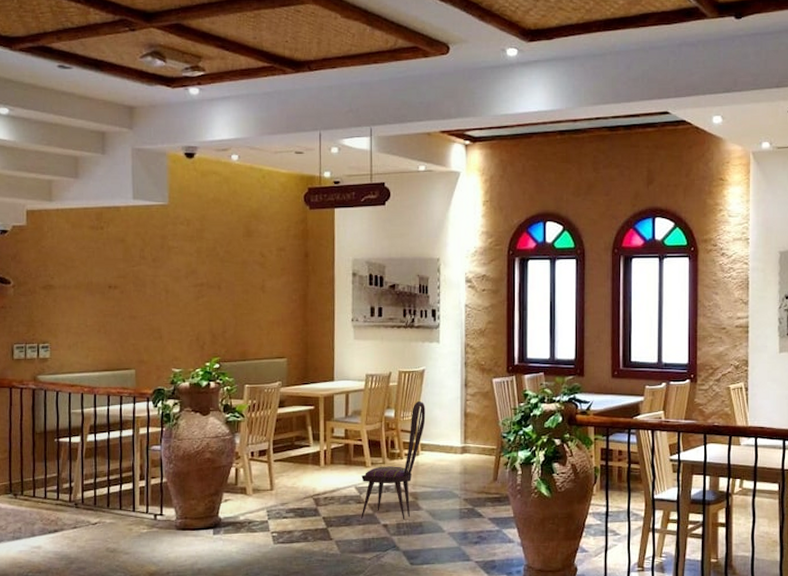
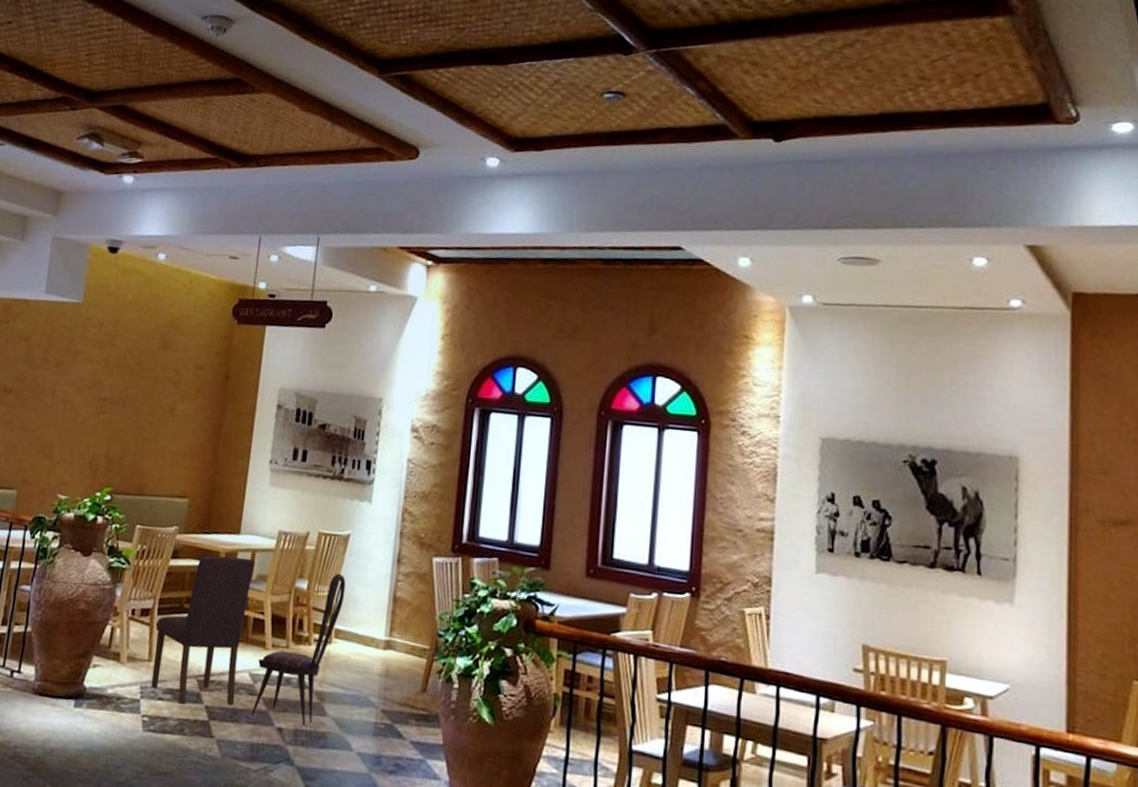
dining chair: none [273,400,350,519] -> present [151,555,256,706]

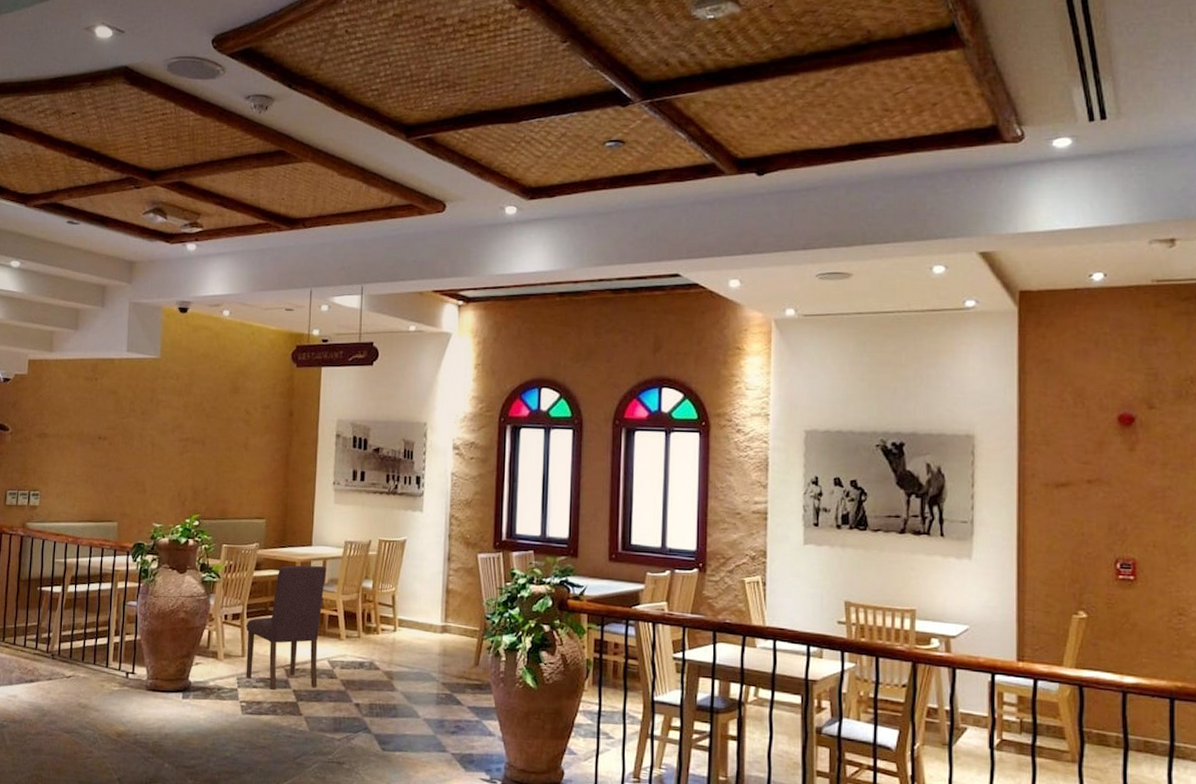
dining chair: present [251,573,346,726] -> none [332,572,405,700]

